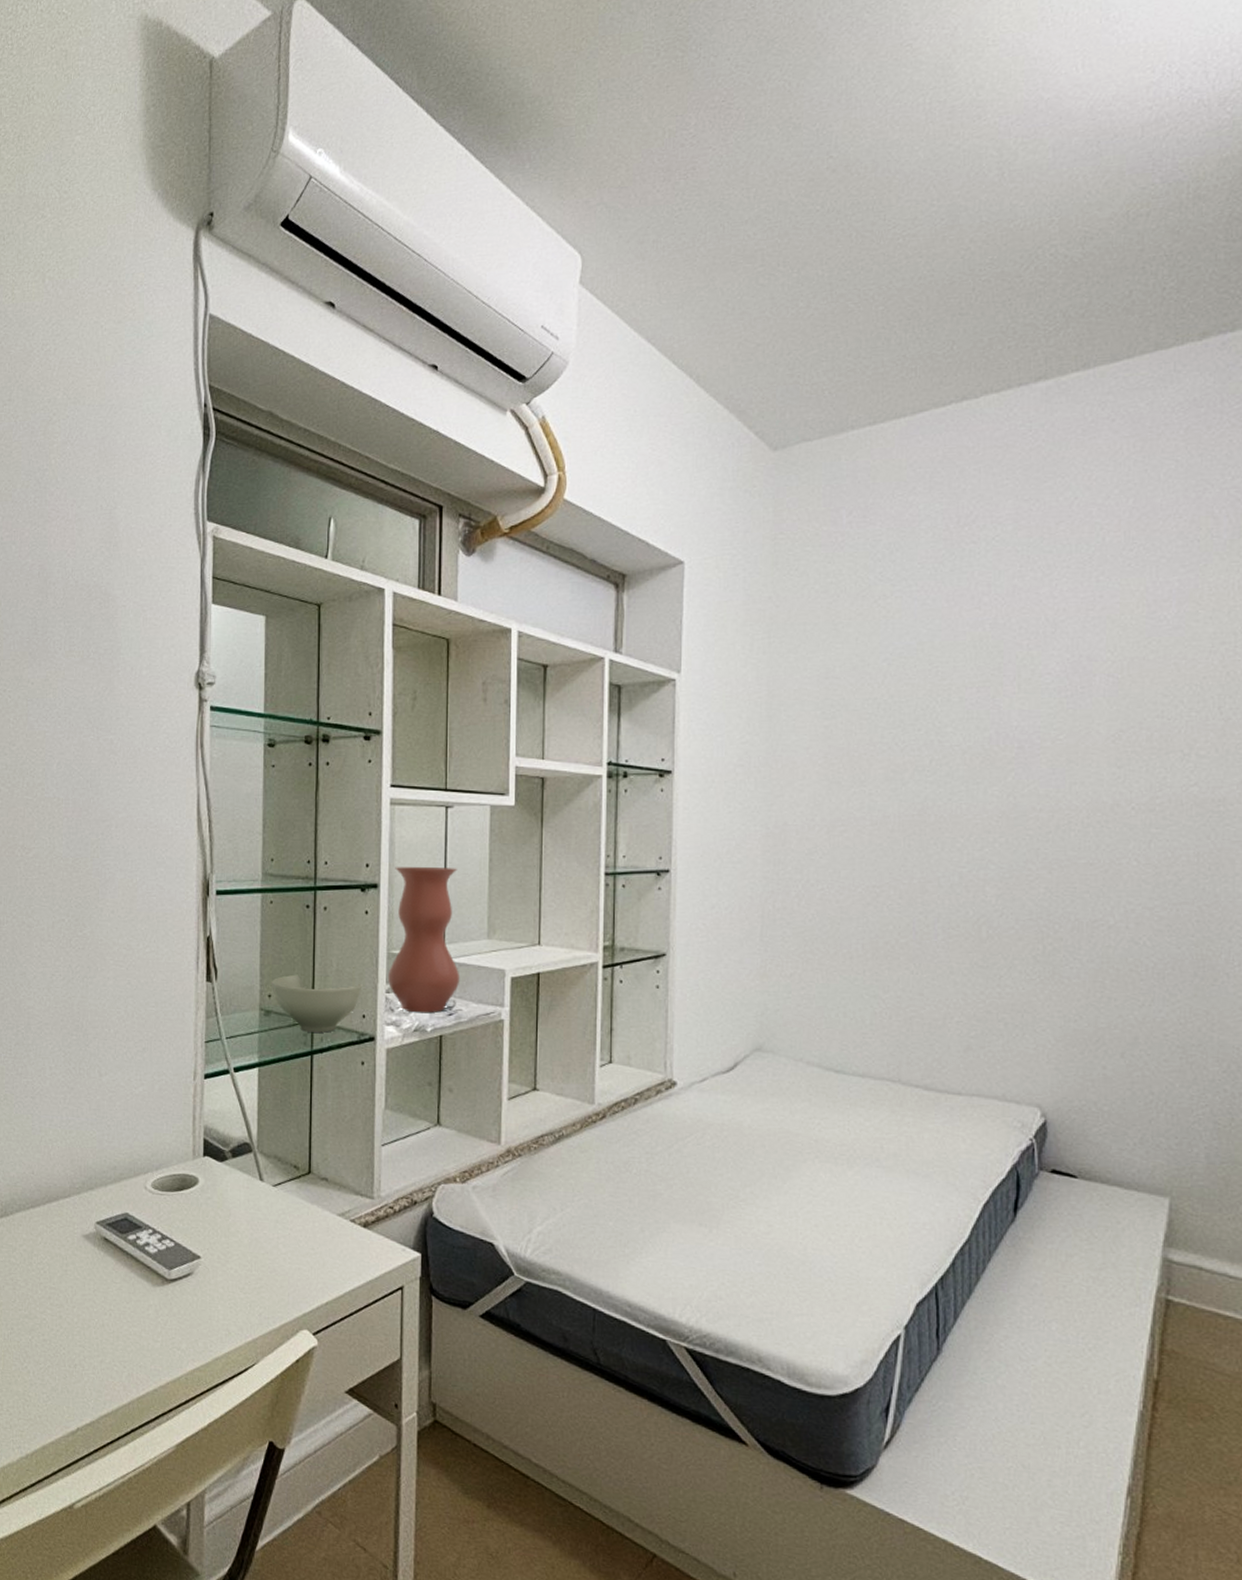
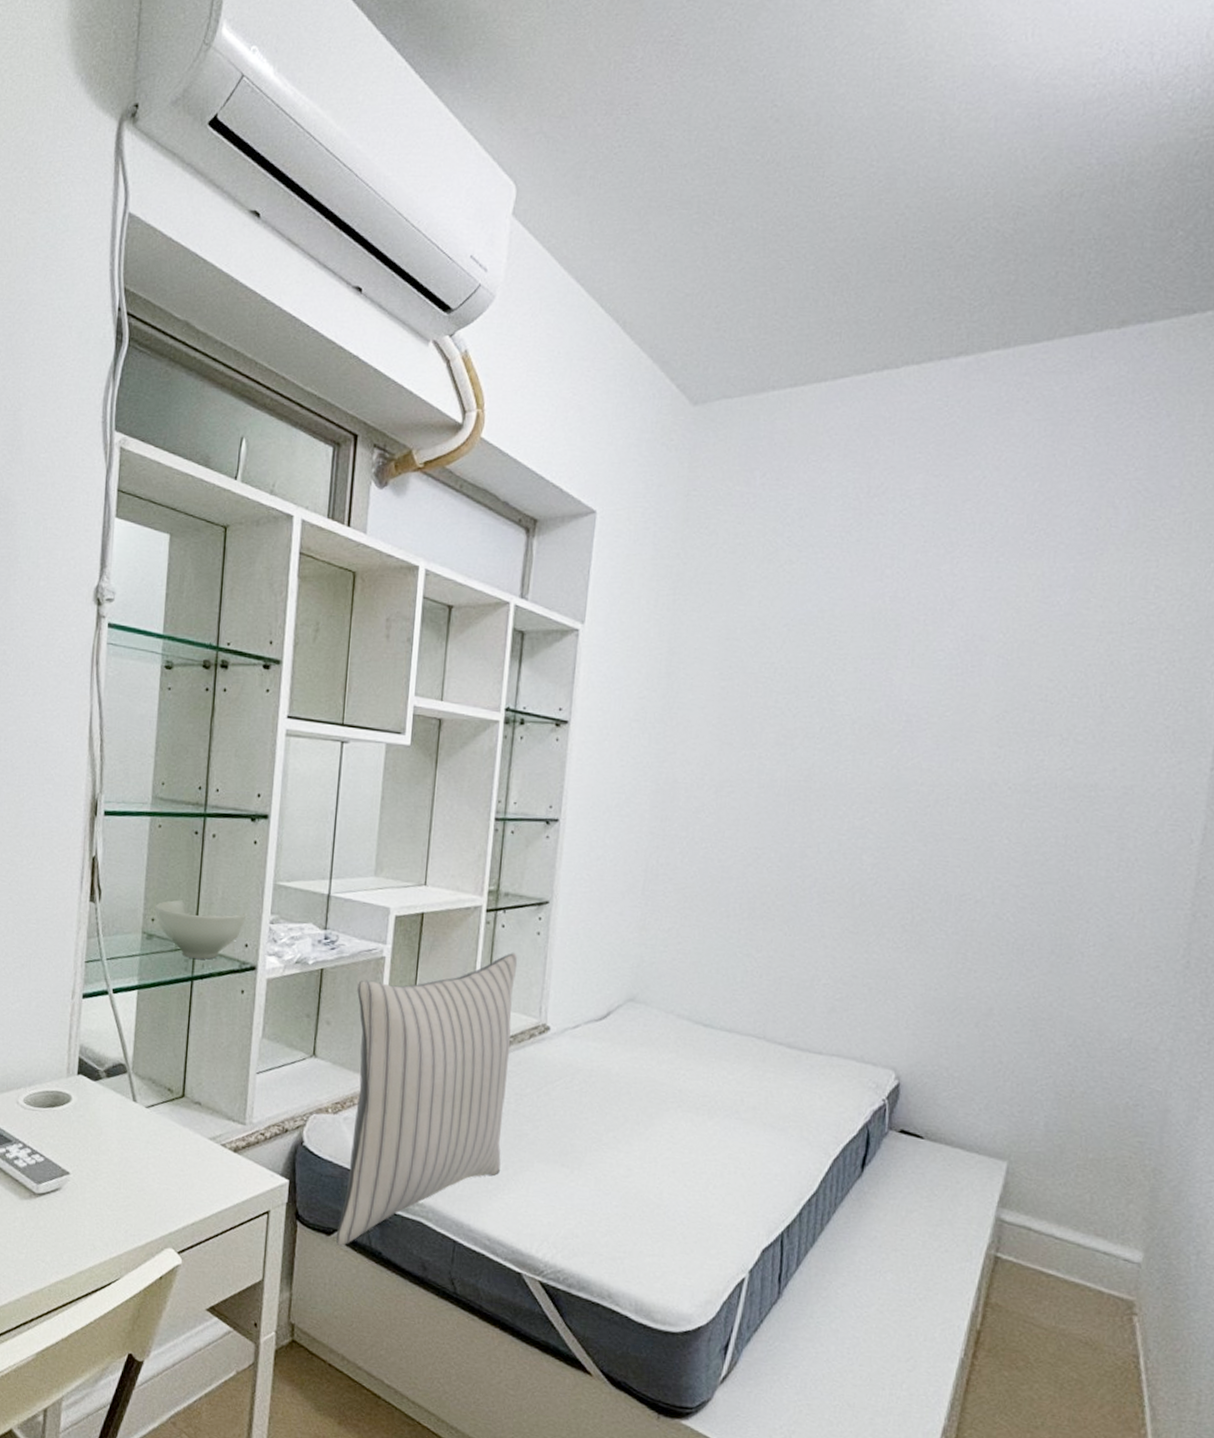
vase: present [387,867,460,1013] -> none [272,799,349,946]
pillow: none [473,1008,639,1320] -> present [336,953,518,1246]

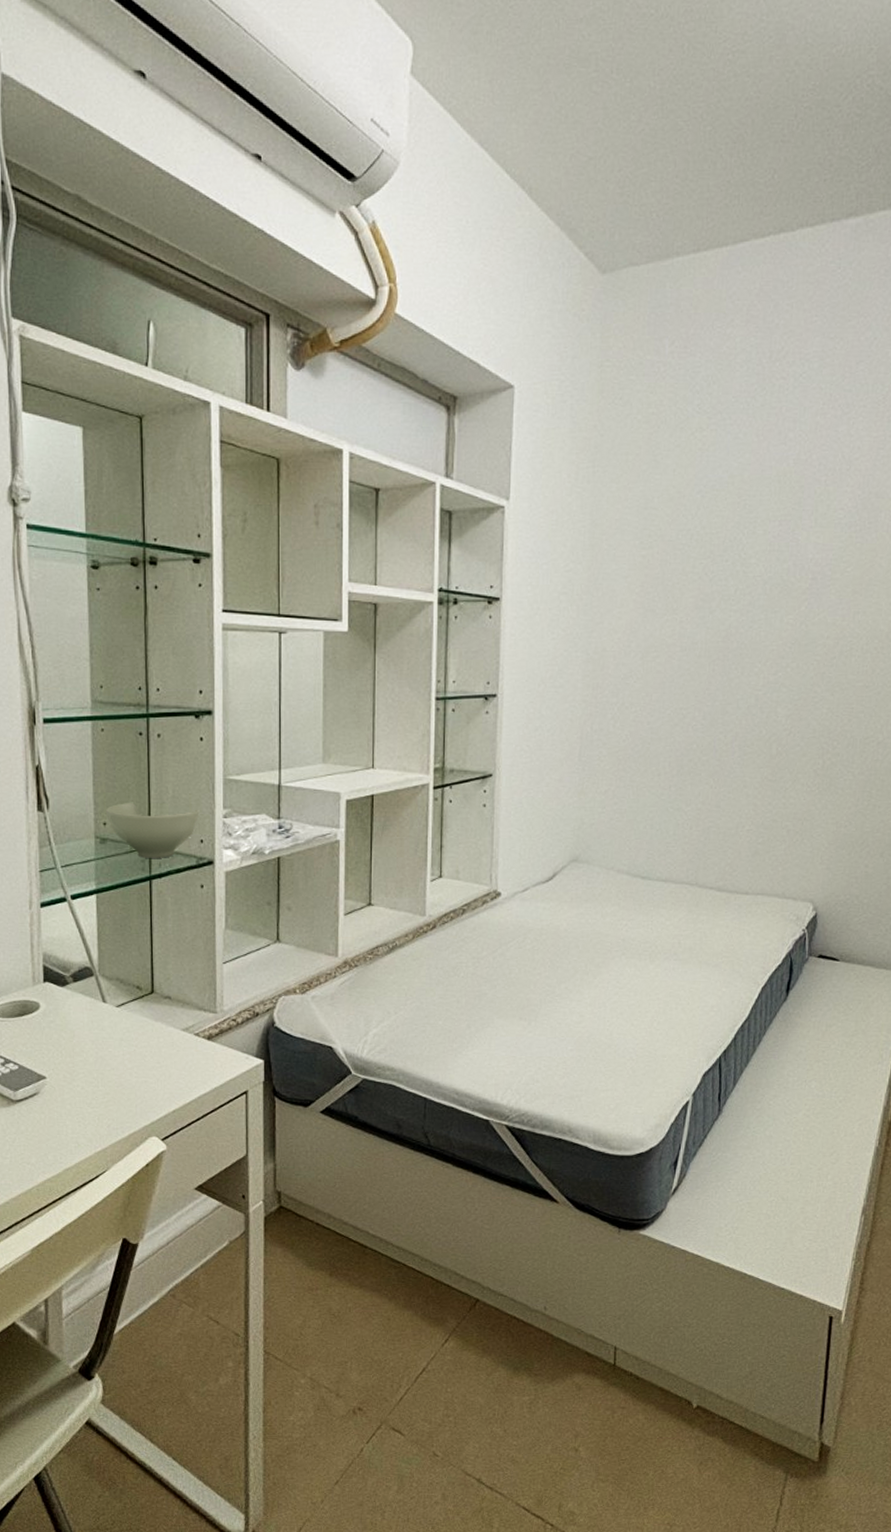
pillow: present [336,953,518,1246] -> none [314,826,467,1115]

